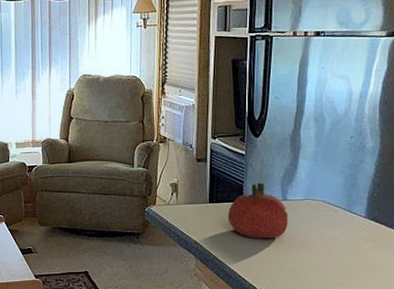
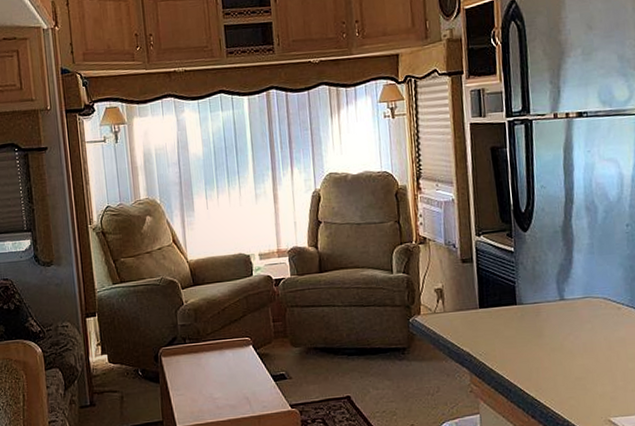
fruit: present [227,182,289,238] -> none [501,281,569,345]

